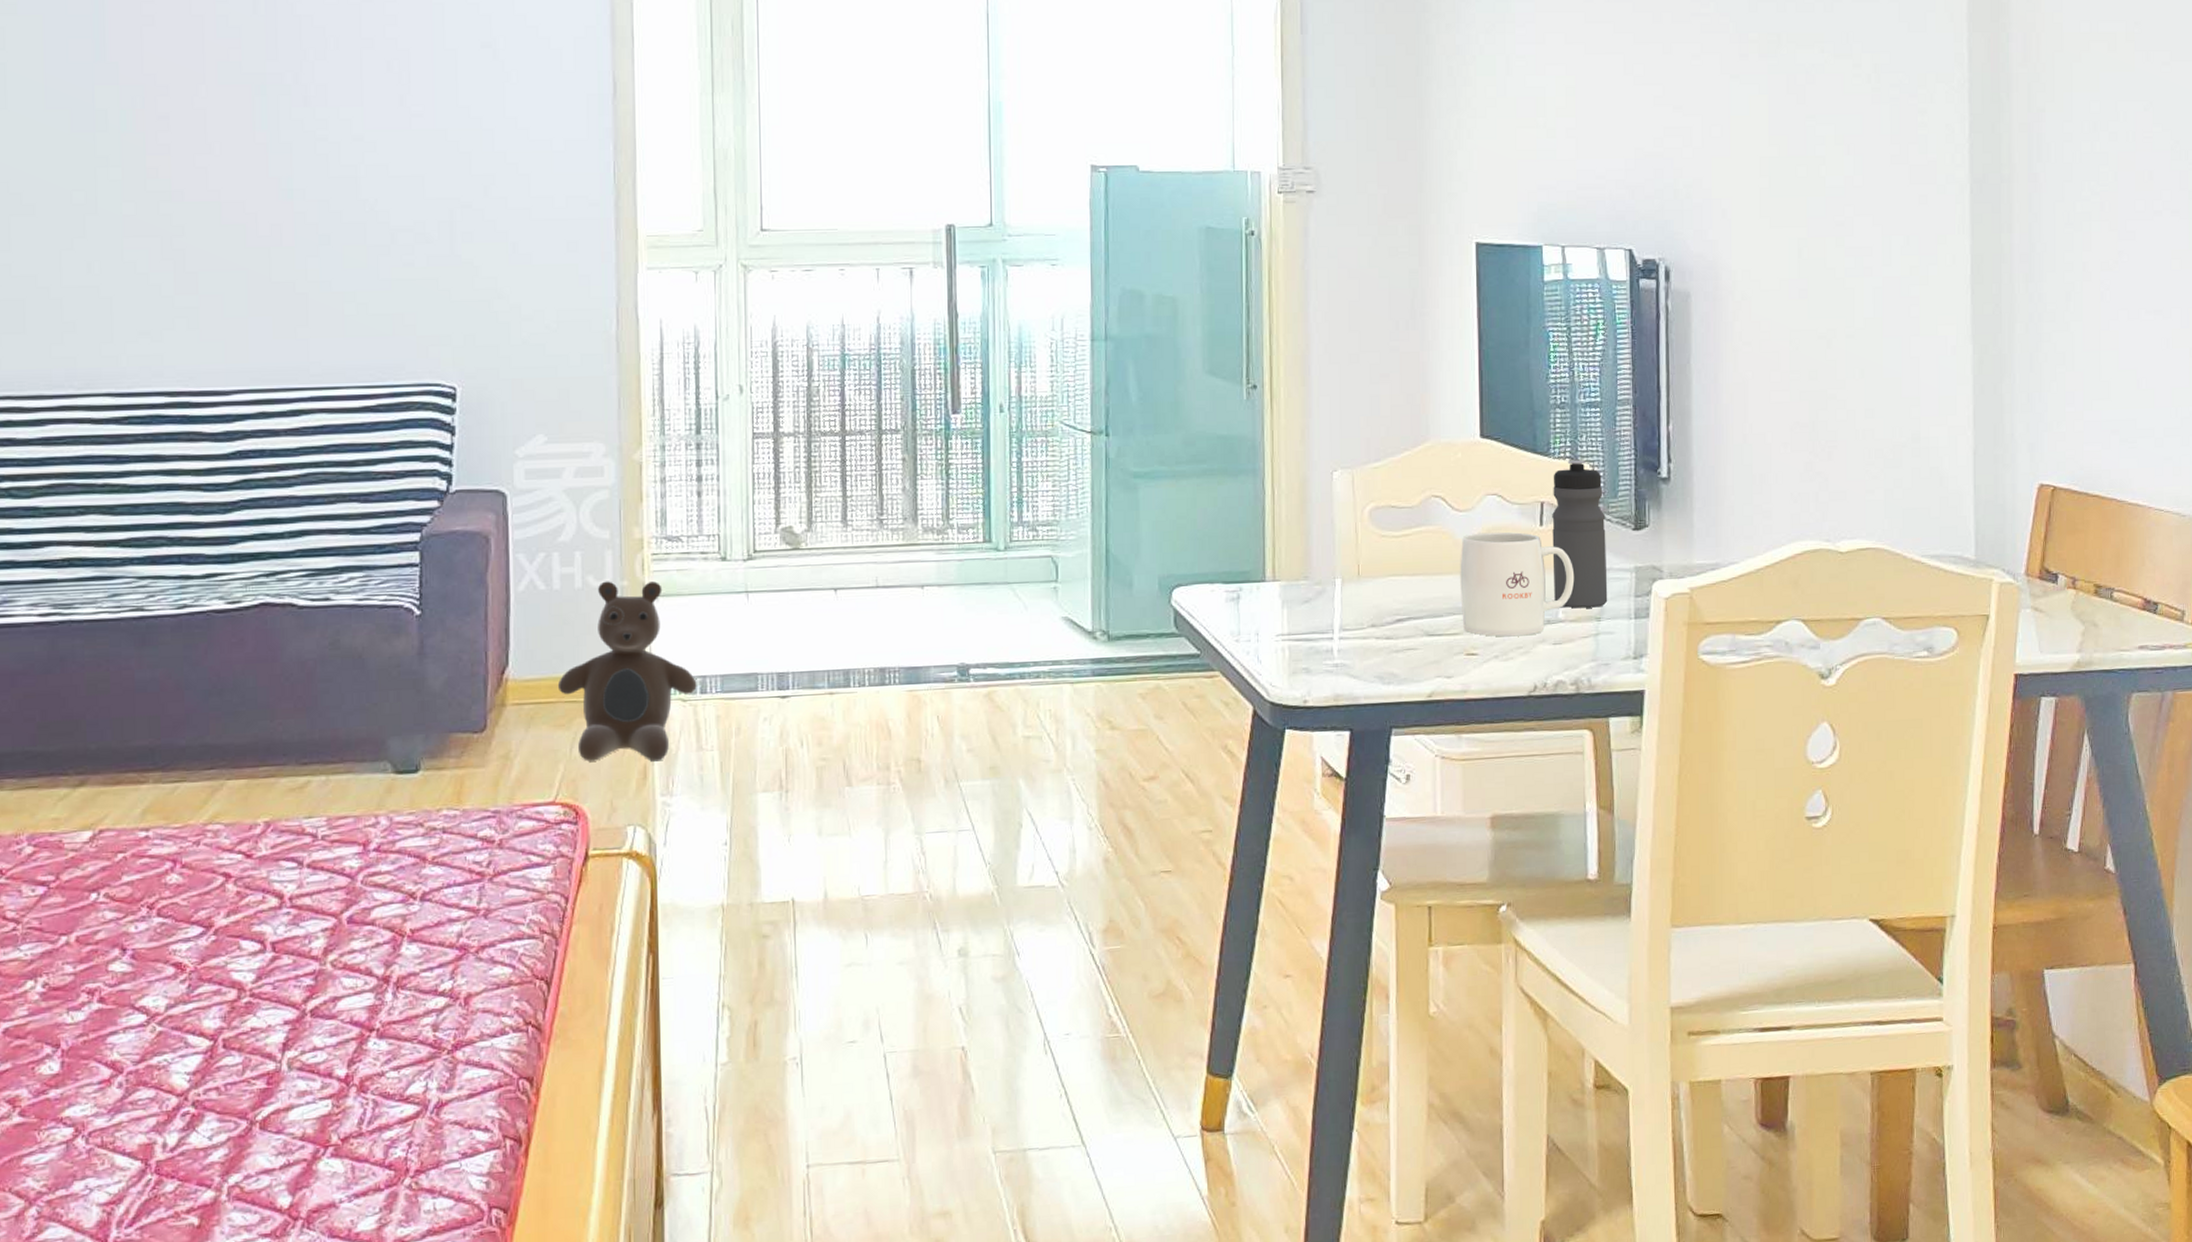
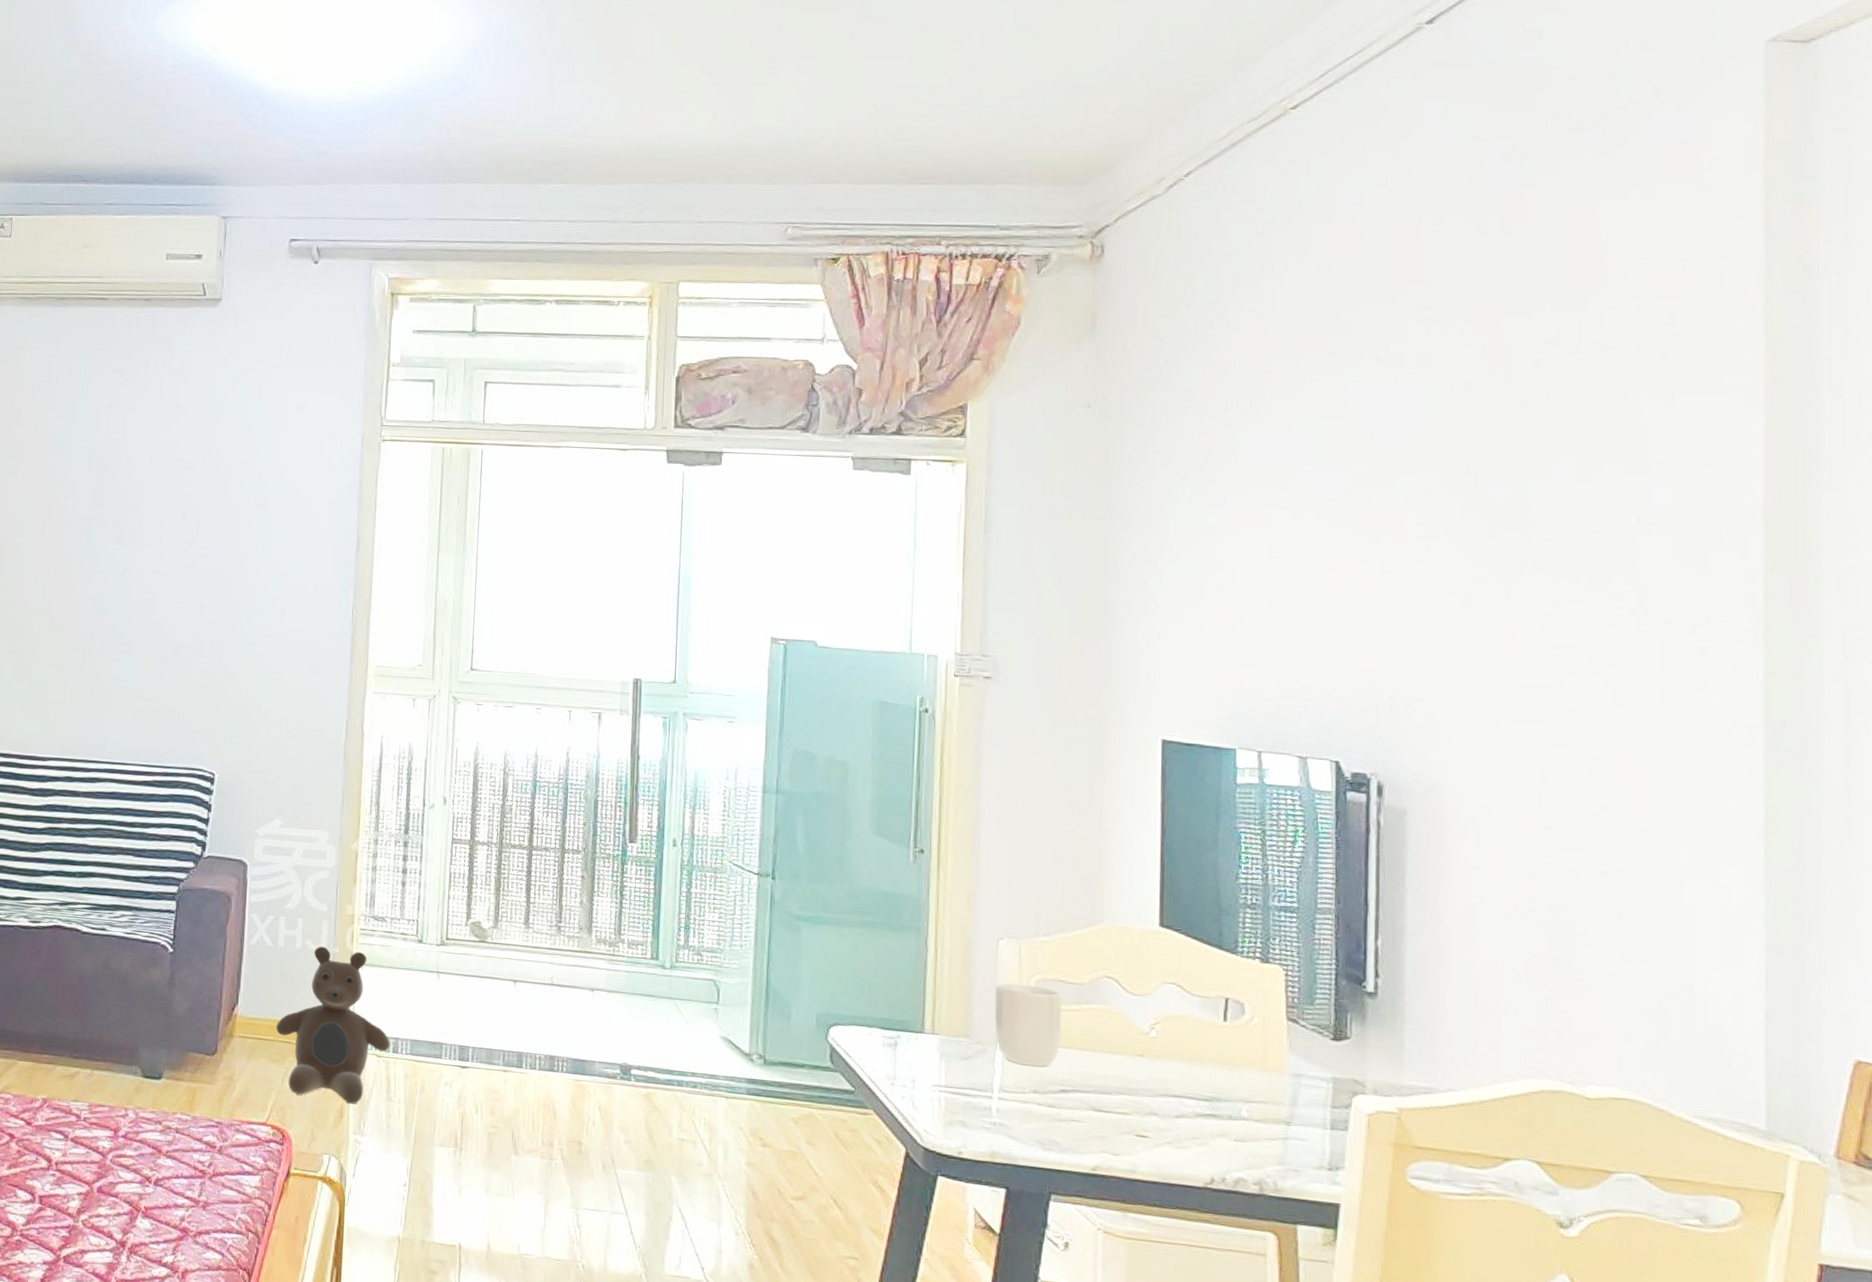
cup: none [1331,515,1395,600] -> present [994,983,1062,1067]
mug: present [1459,531,1575,637] -> none [1130,1018,1262,1128]
water bottle: present [1552,459,1608,609] -> none [1236,961,1300,1112]

